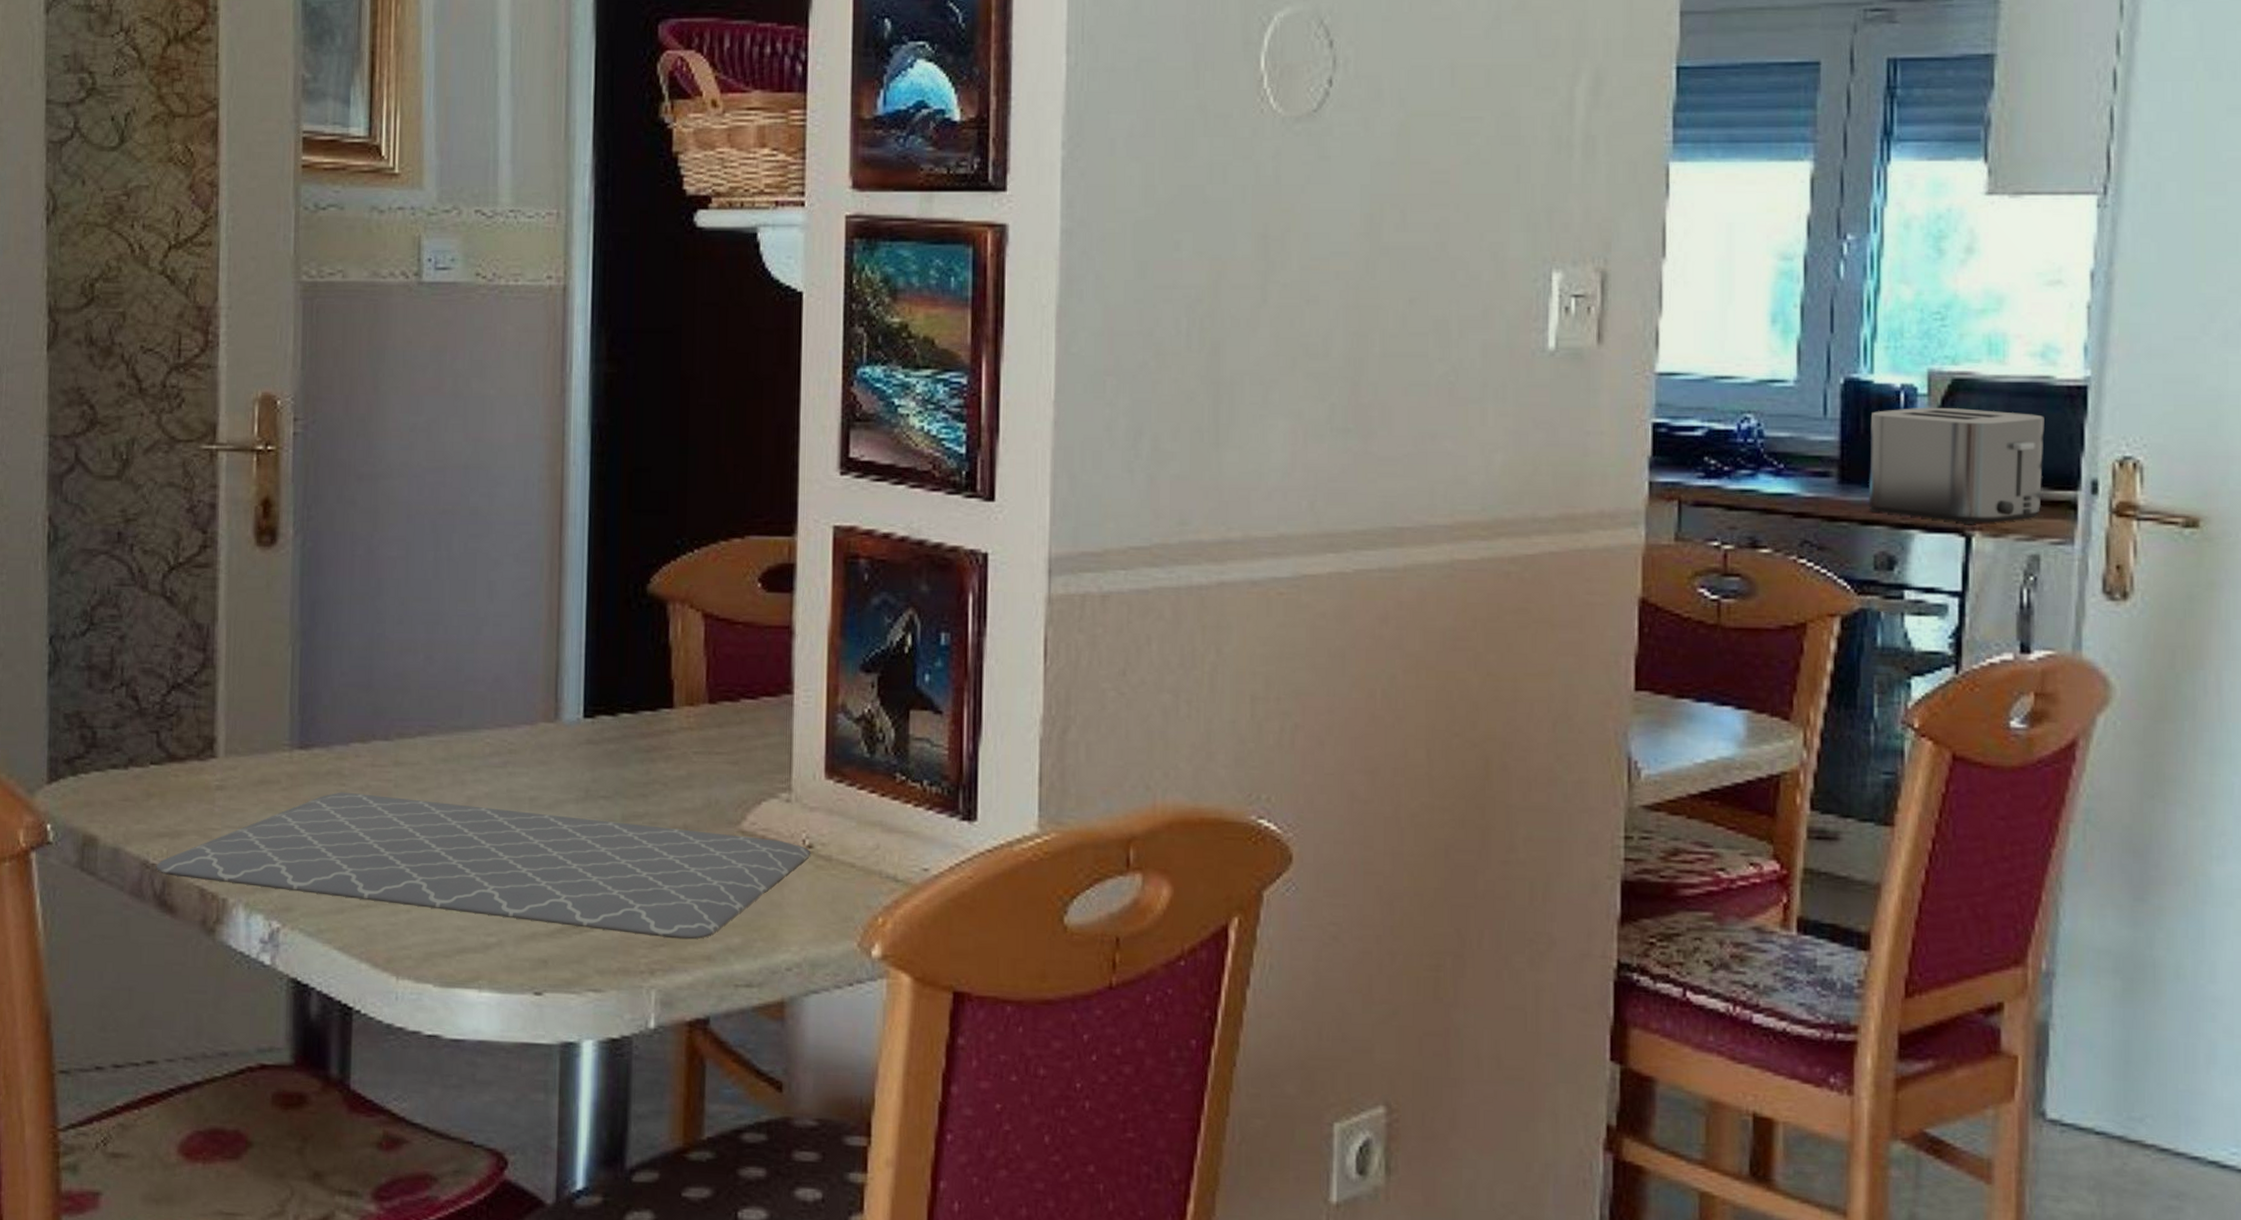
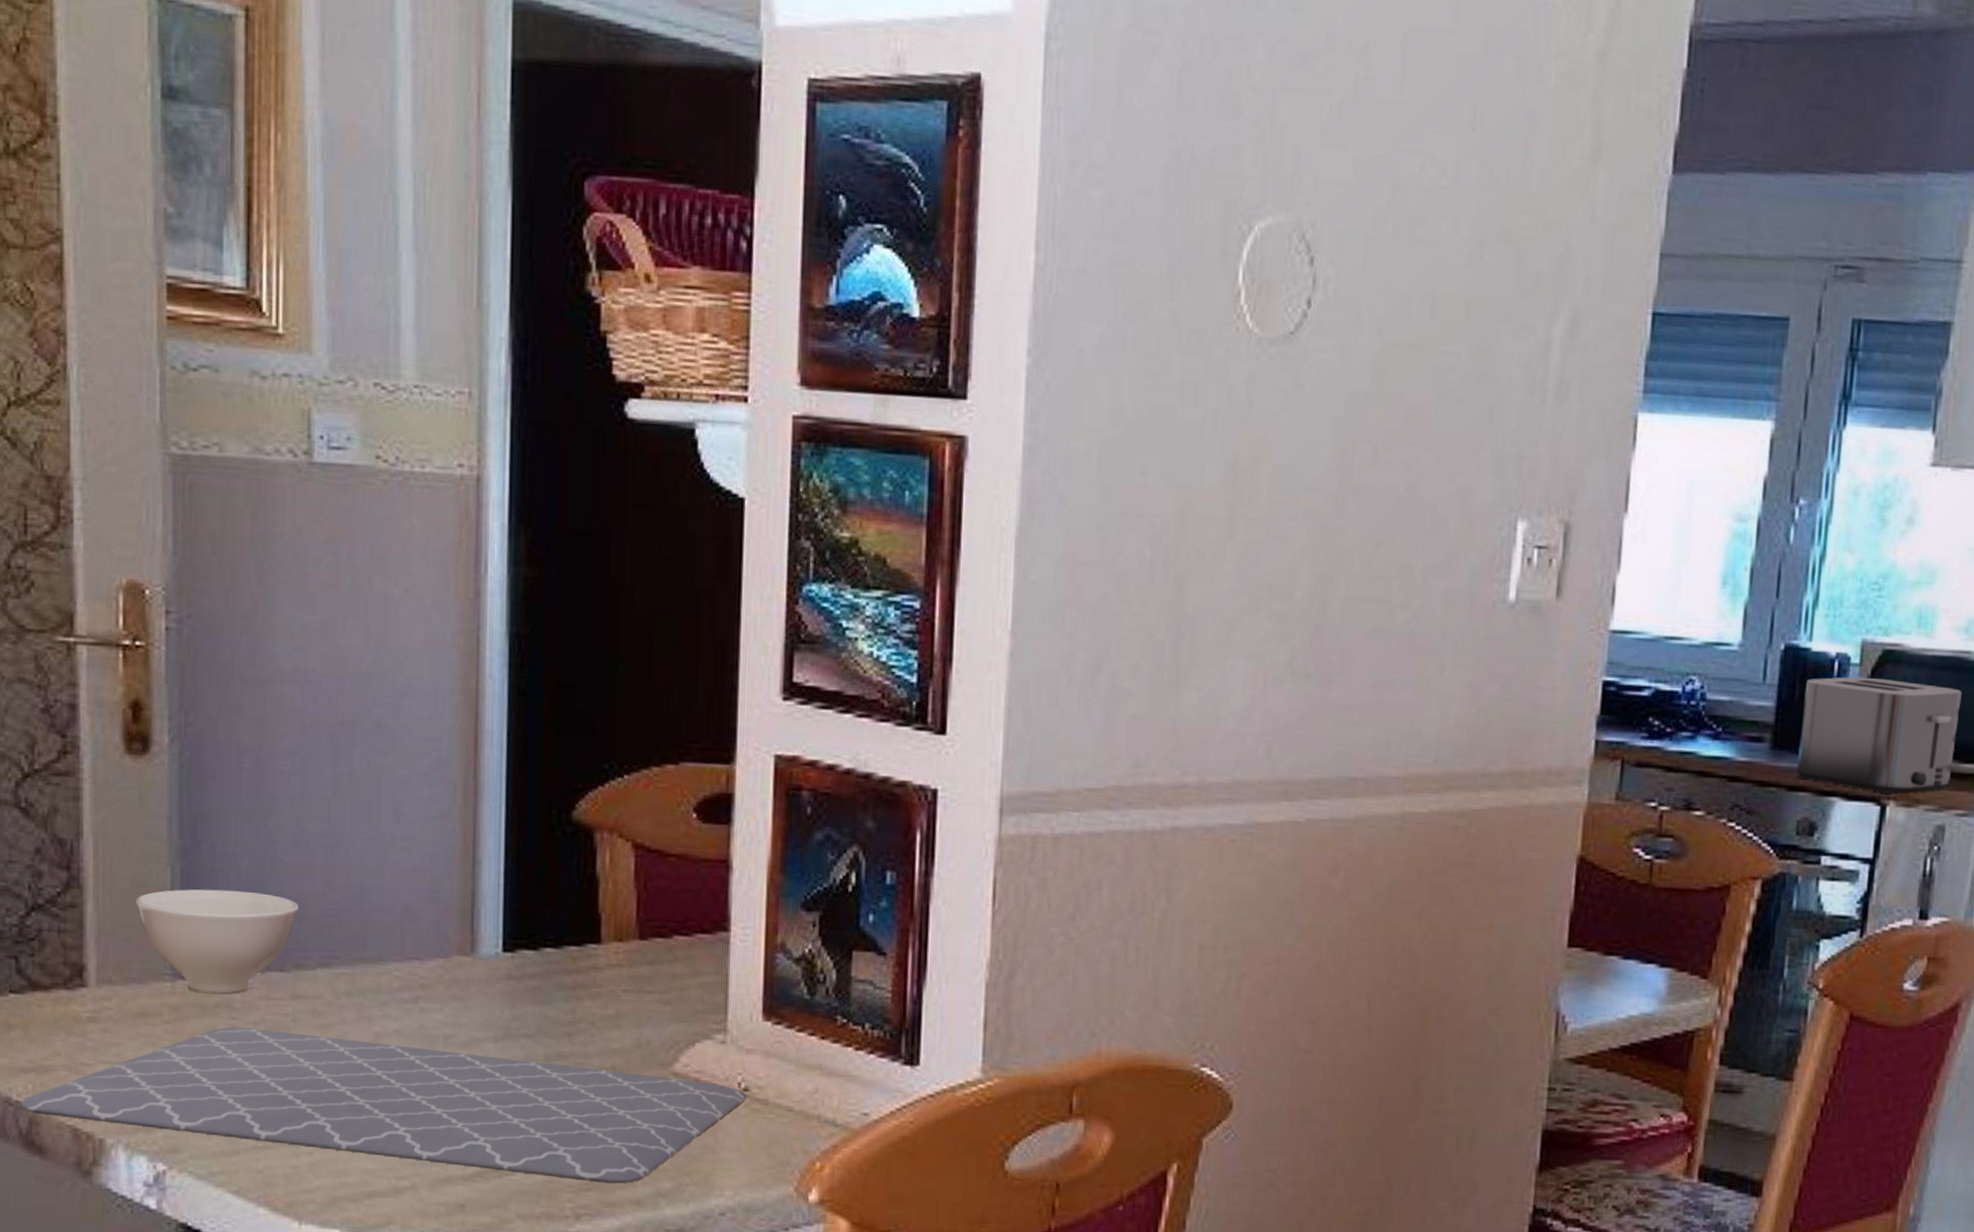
bowl: none [260,666,403,763] -> present [135,889,300,995]

